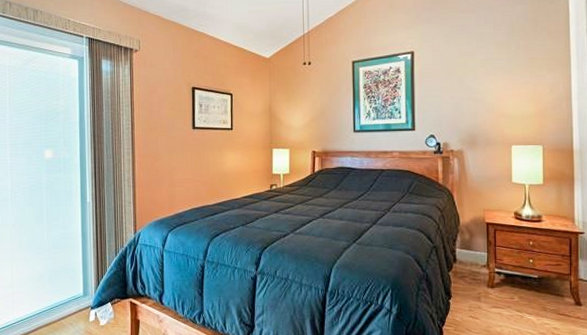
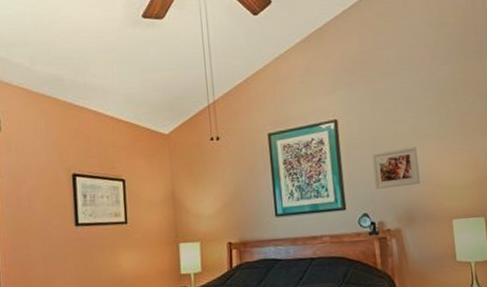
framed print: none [442,79,485,115] -> present [372,147,420,190]

